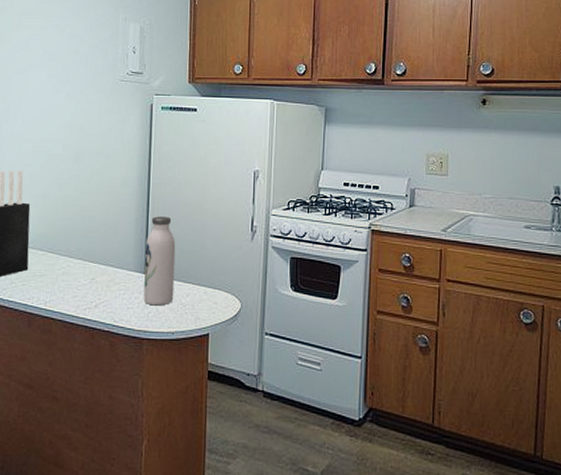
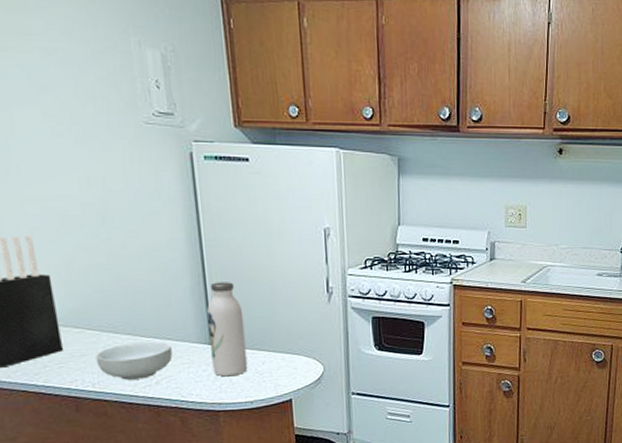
cereal bowl: none [51,266,112,301] -> present [95,341,173,380]

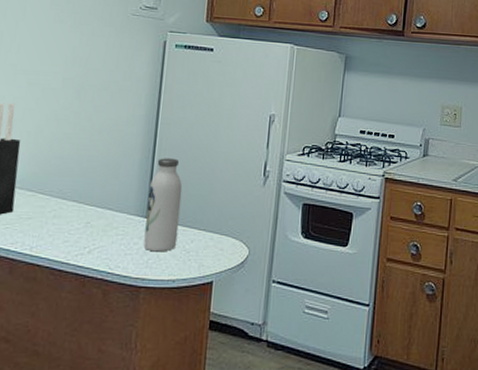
cereal bowl: present [95,341,173,380] -> none [39,209,111,247]

